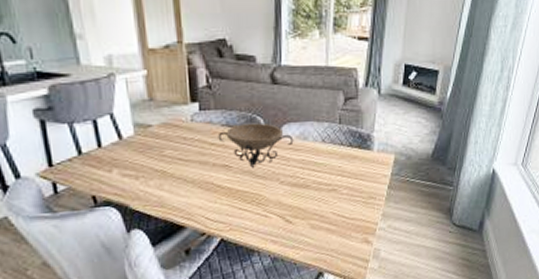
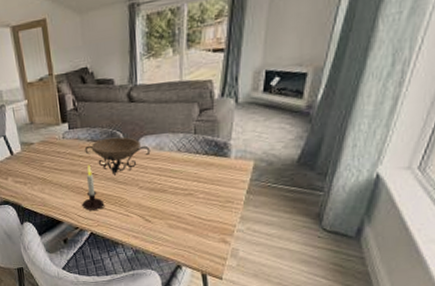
candle: none [211,155,240,211] -> present [82,165,105,211]

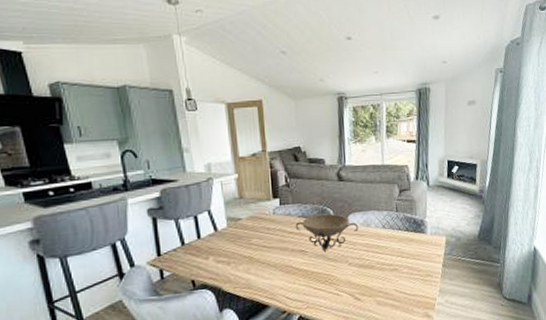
candle: present [82,165,105,211] -> none [291,242,315,291]

